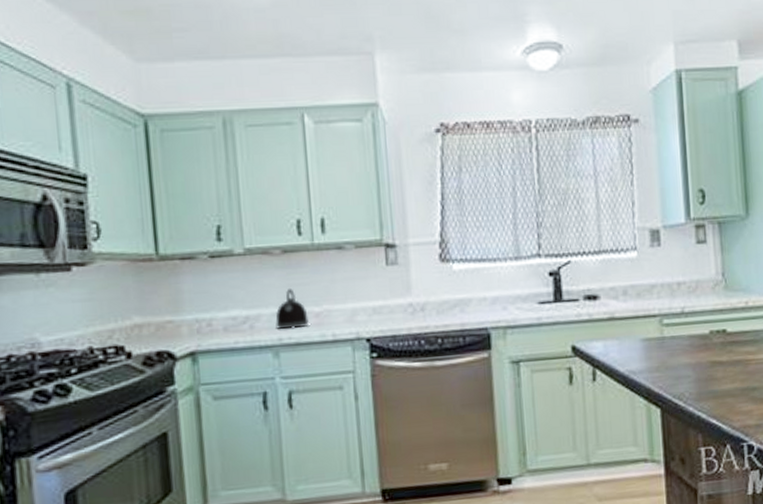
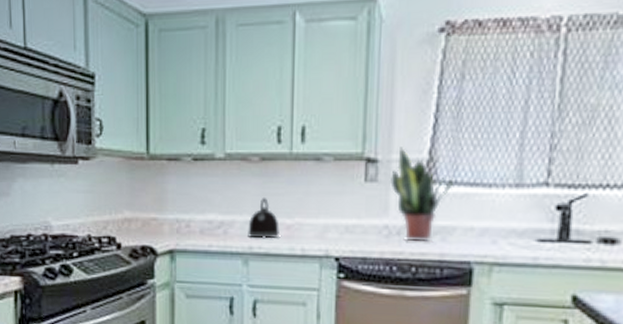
potted plant: none [409,232,465,315] -> present [390,147,454,241]

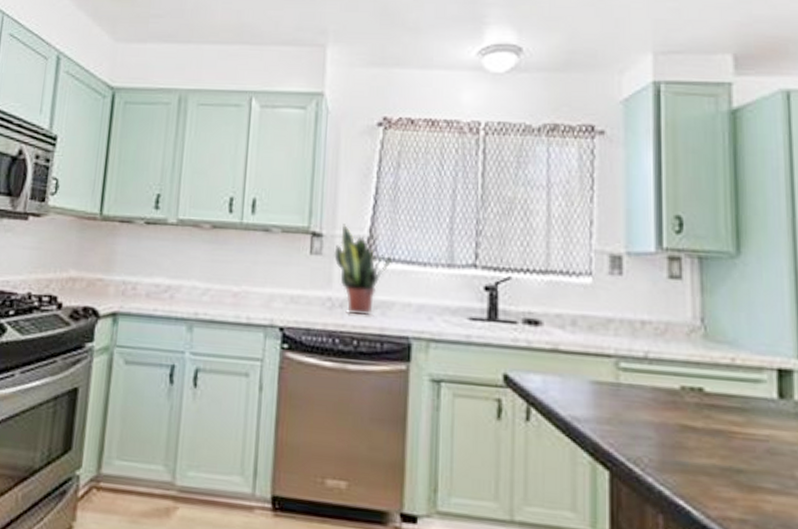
kettle: present [248,196,279,239] -> none [194,263,226,306]

